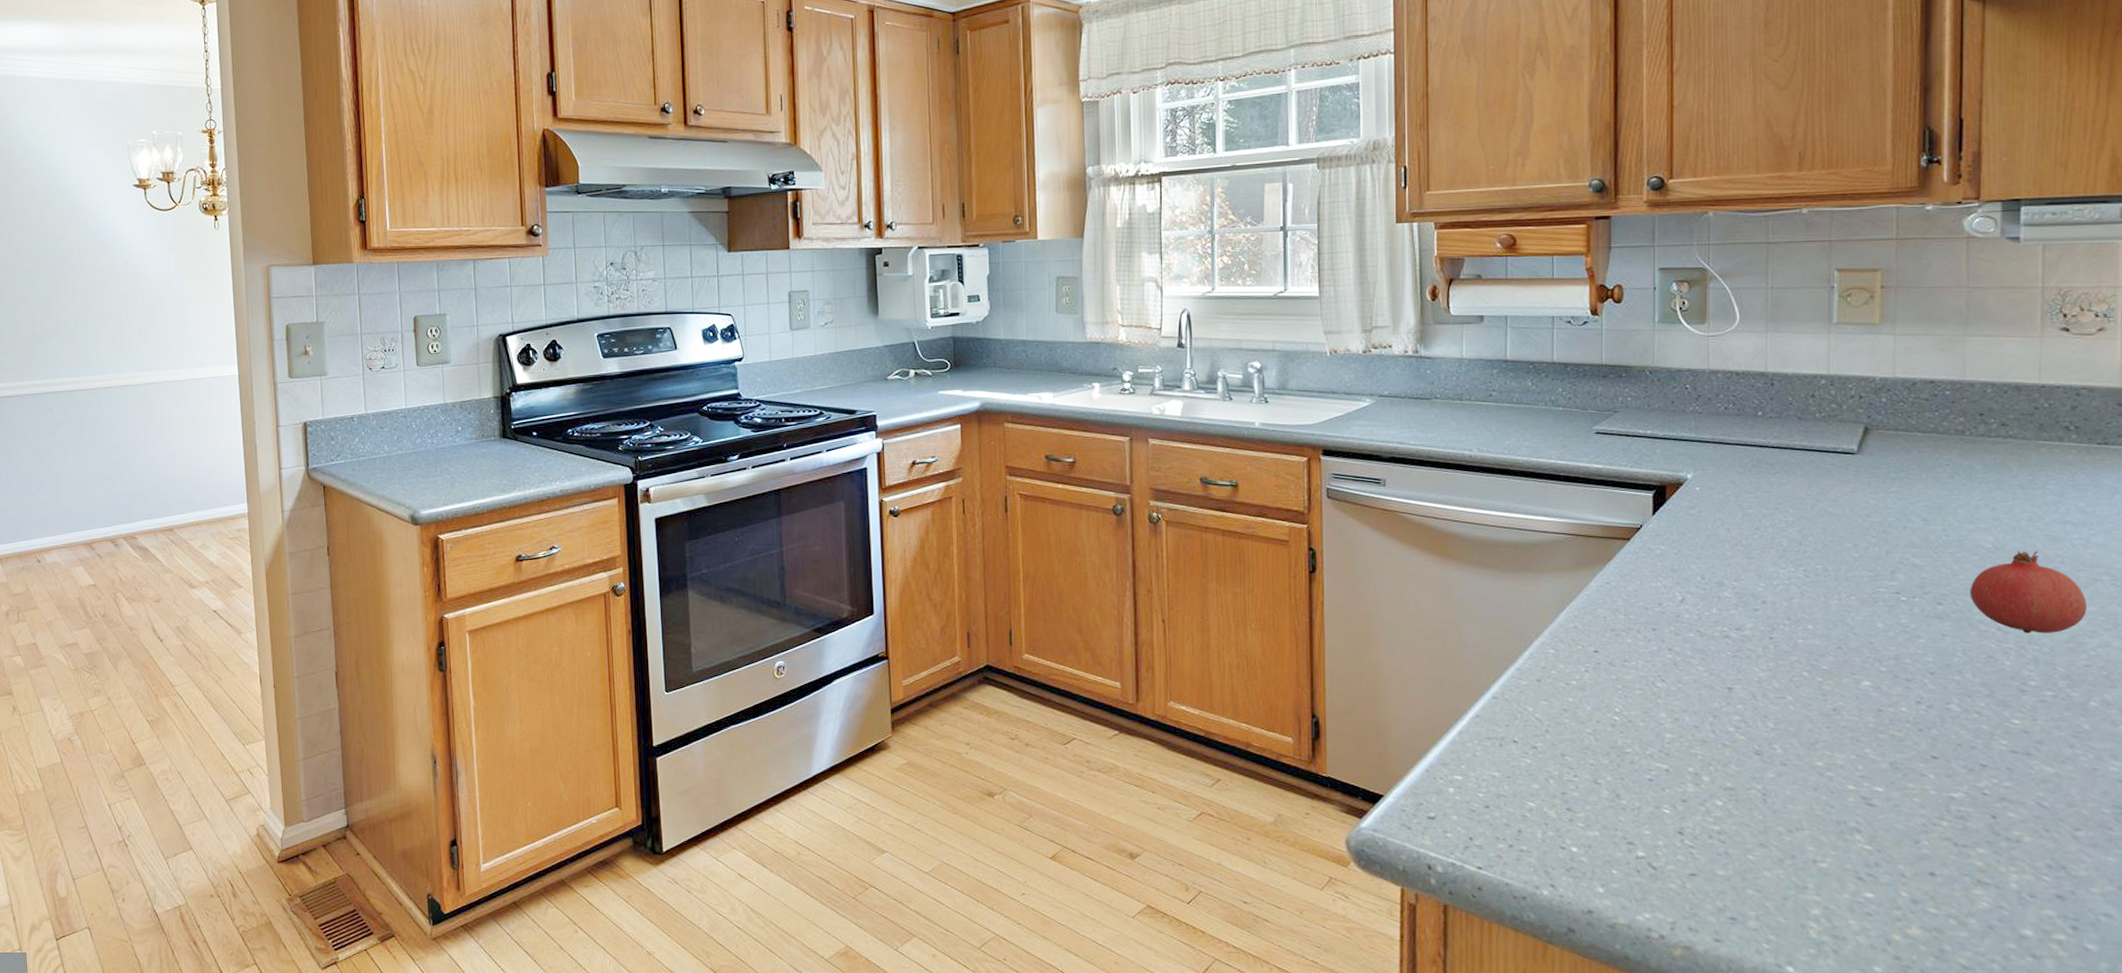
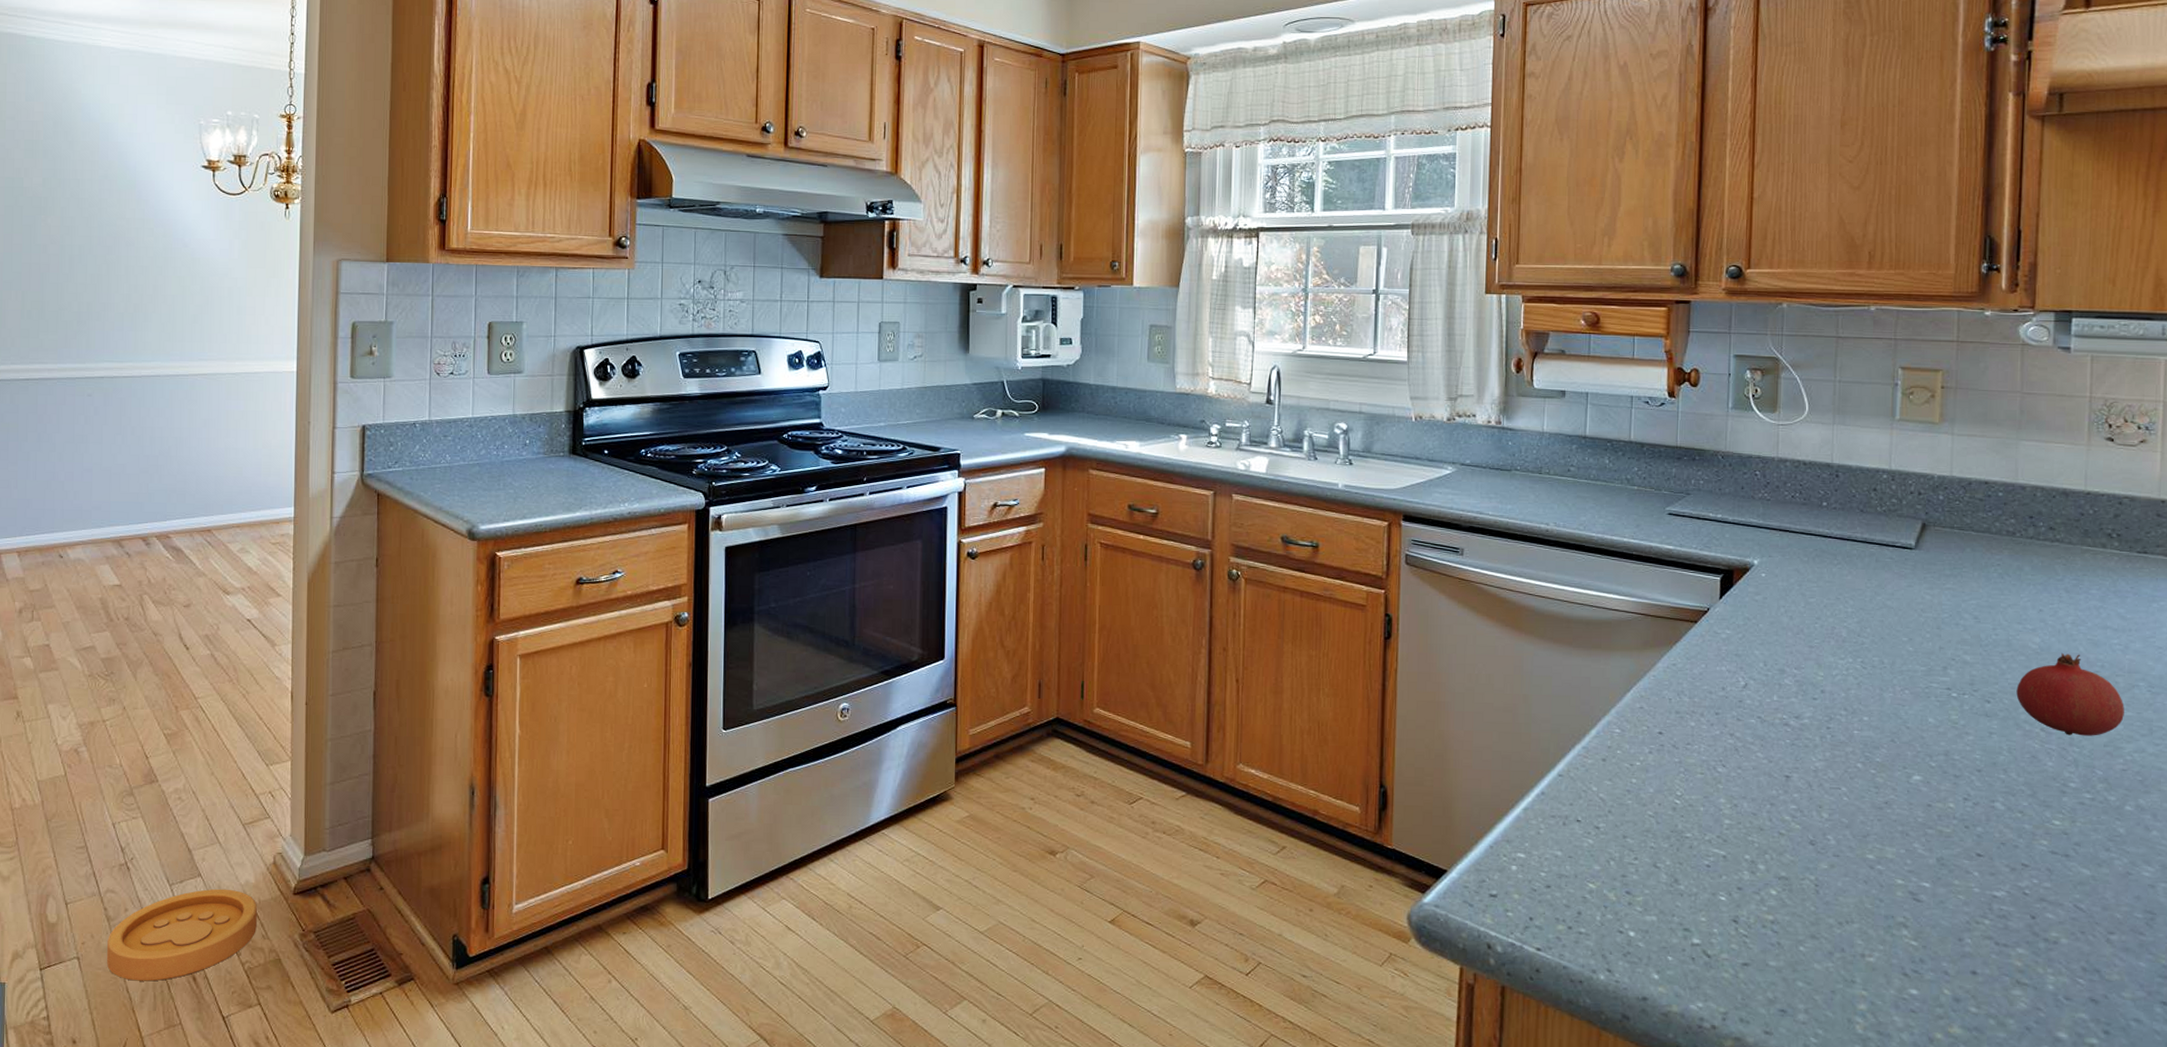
pet bowl: none [114,860,247,947] -> present [107,888,257,982]

